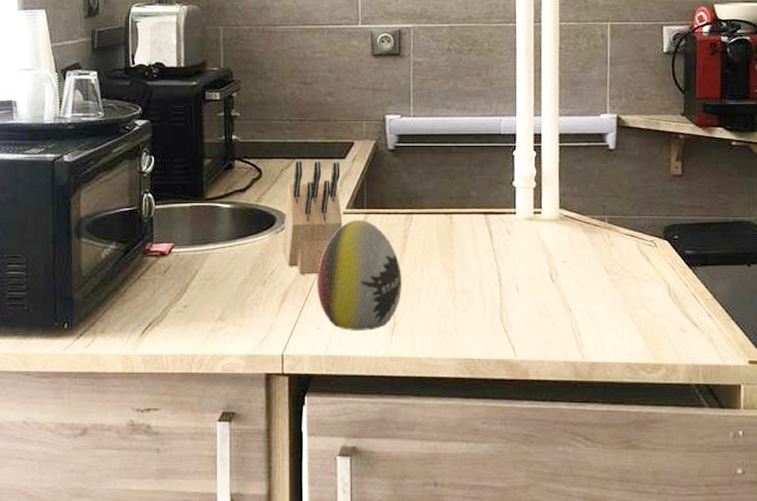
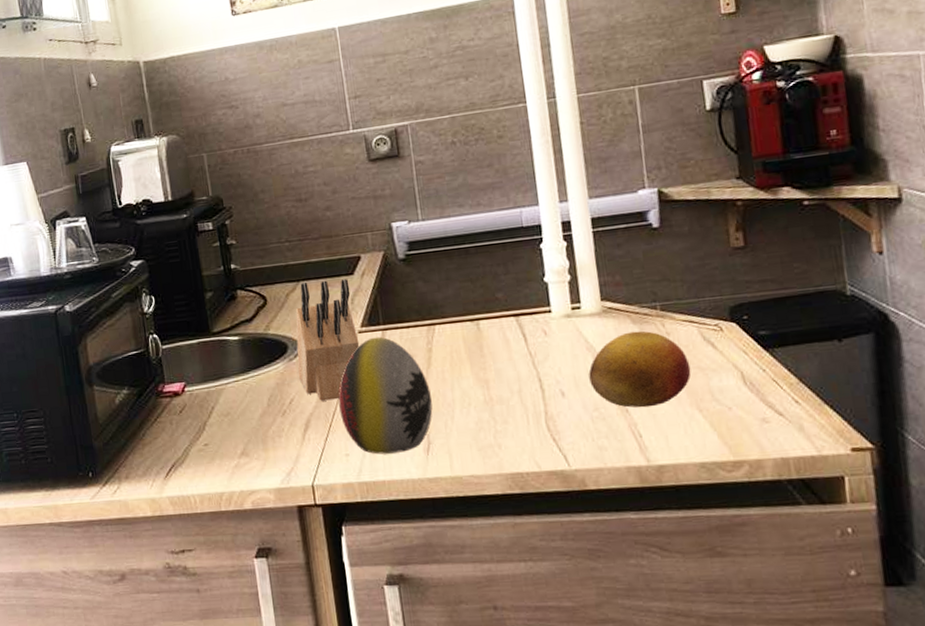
fruit: none [542,239,627,309] -> present [588,331,692,408]

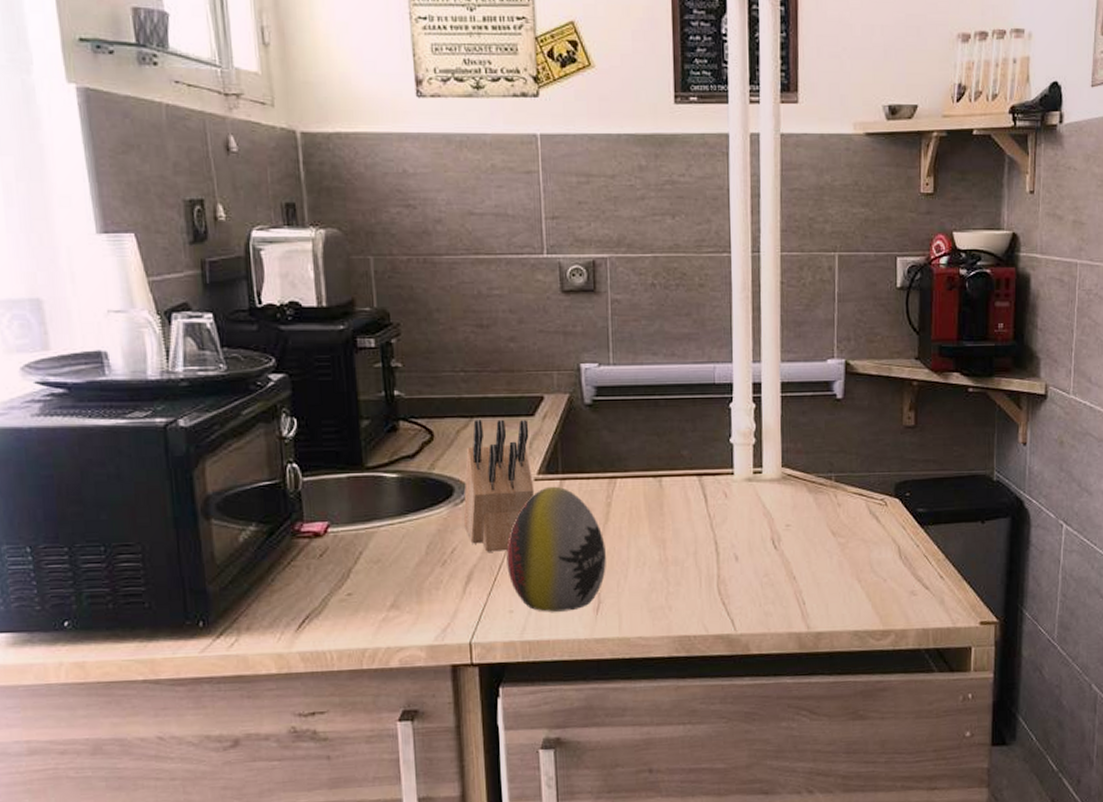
fruit: present [588,331,692,408] -> none [763,500,855,576]

